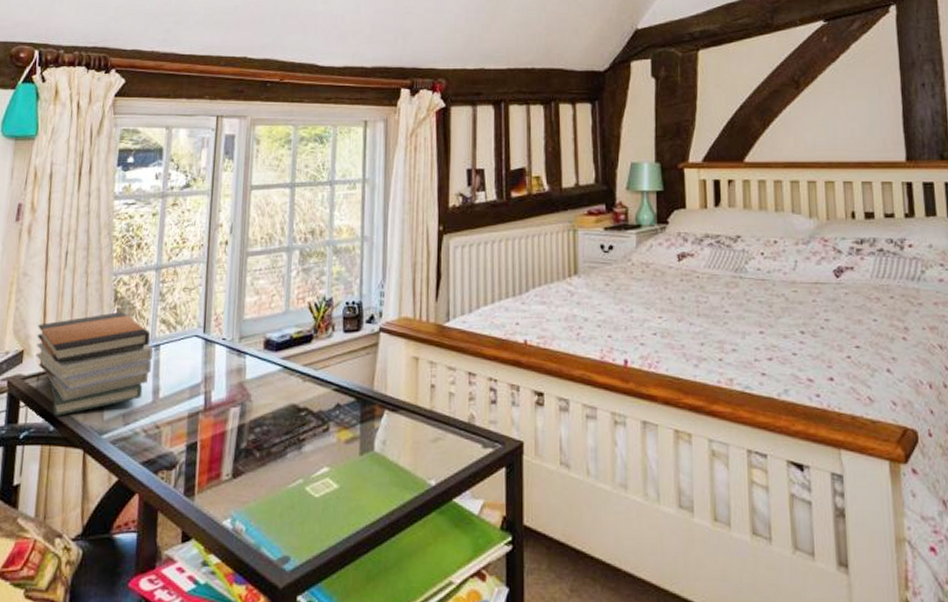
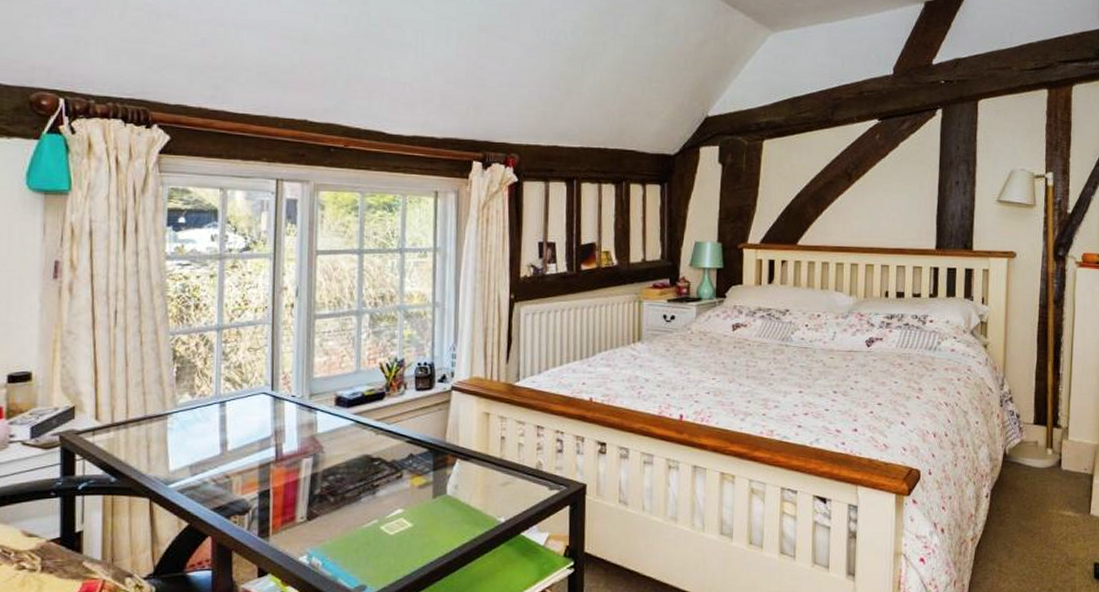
book stack: present [36,312,154,416] -> none [88,370,219,468]

